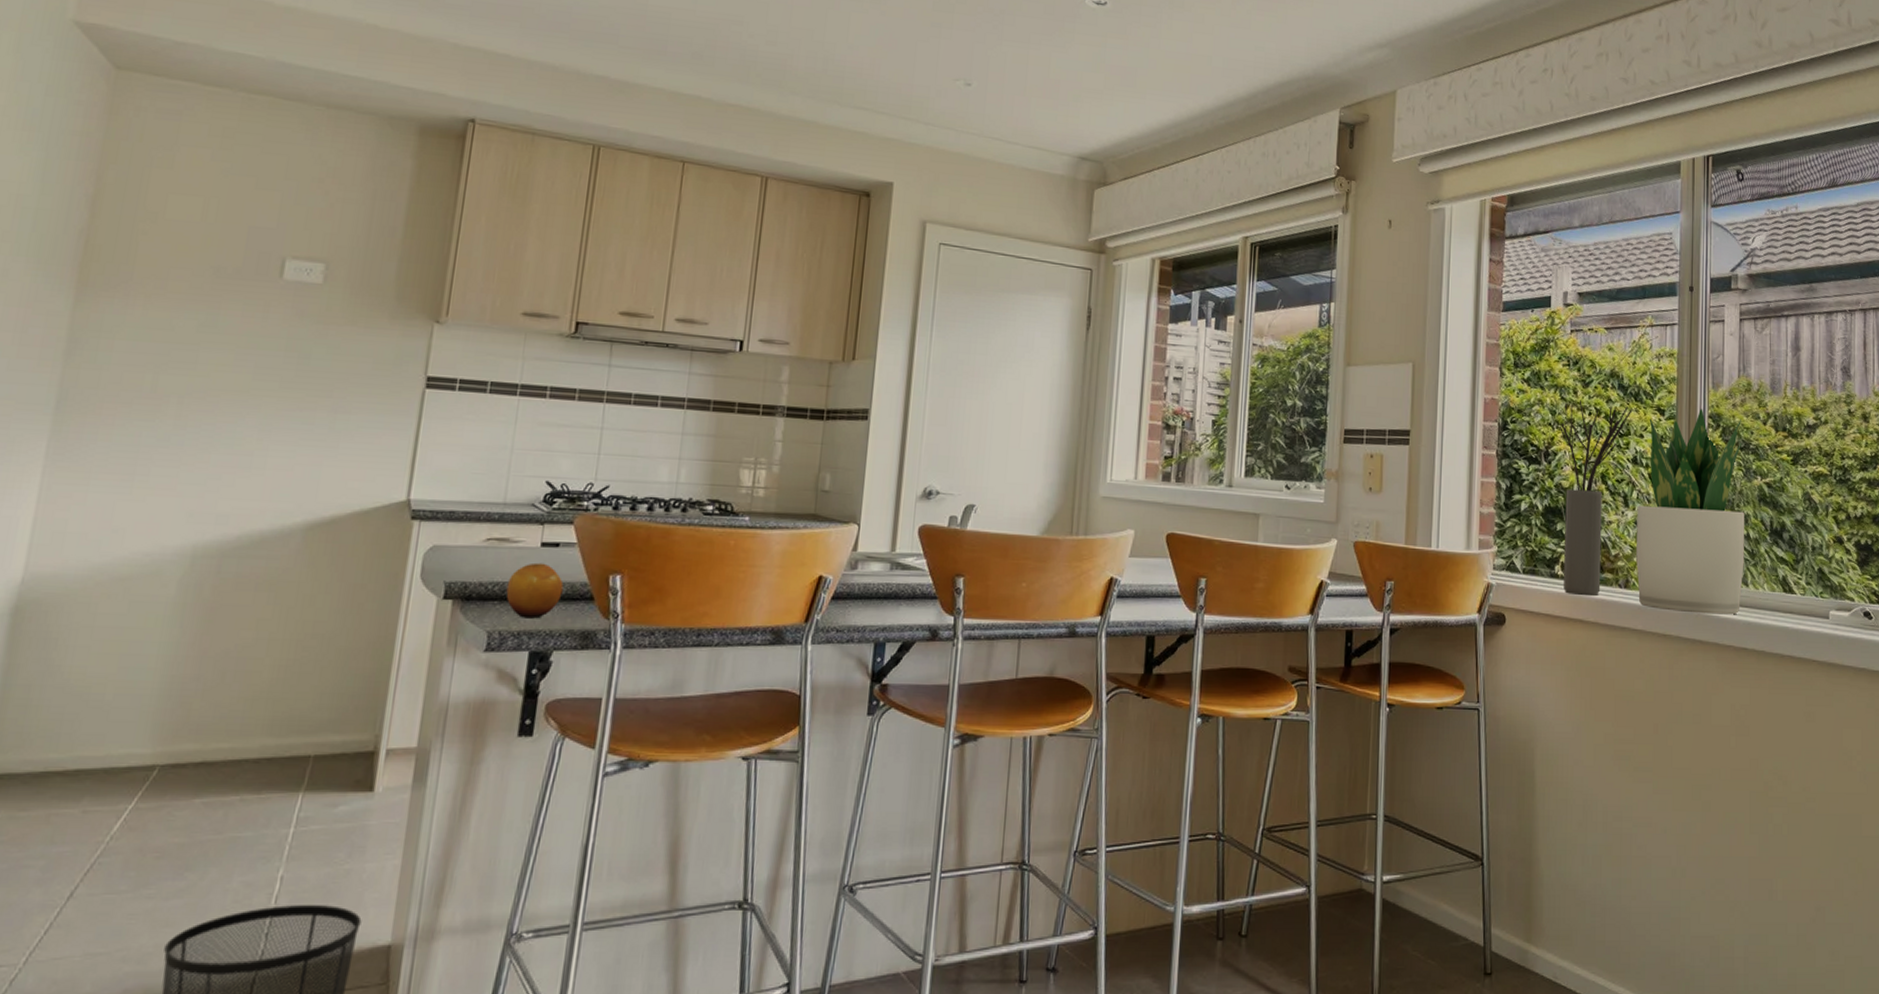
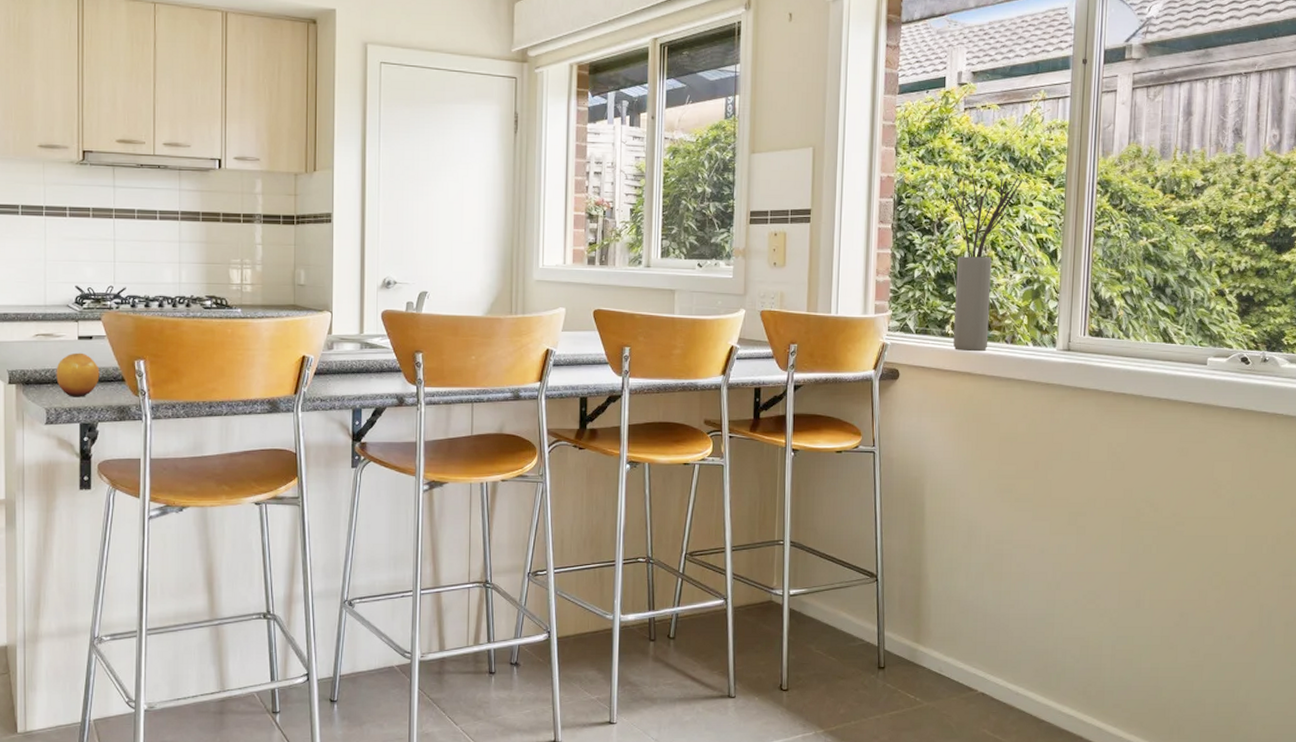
planter: present [1636,409,1744,615] -> none [1022,176,1130,364]

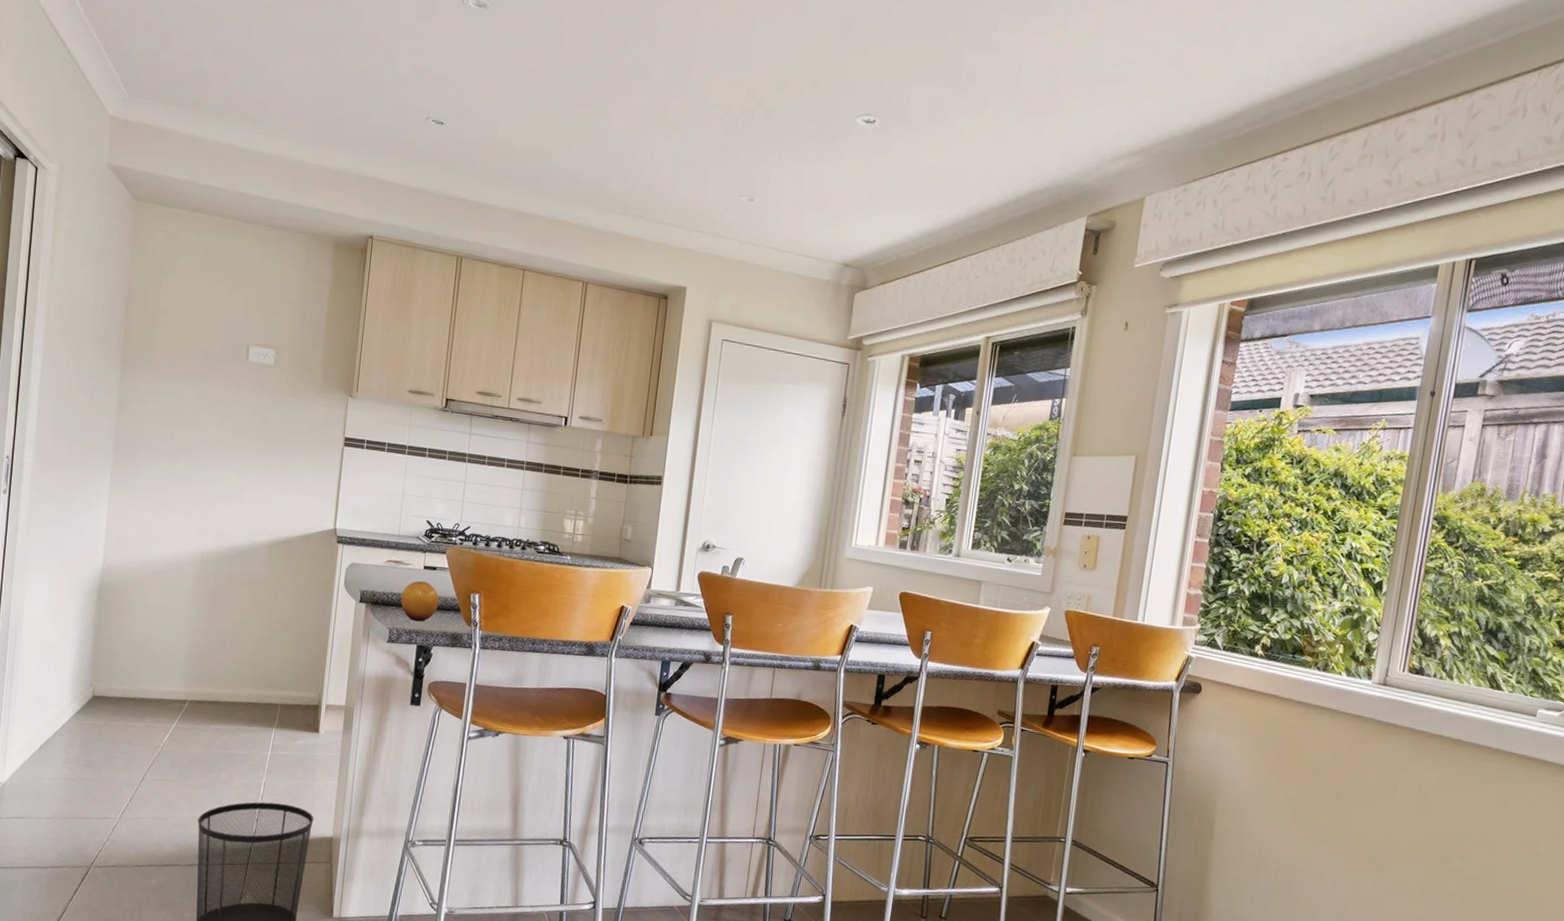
vase: present [951,173,1023,352] -> none [1262,496,1353,677]

